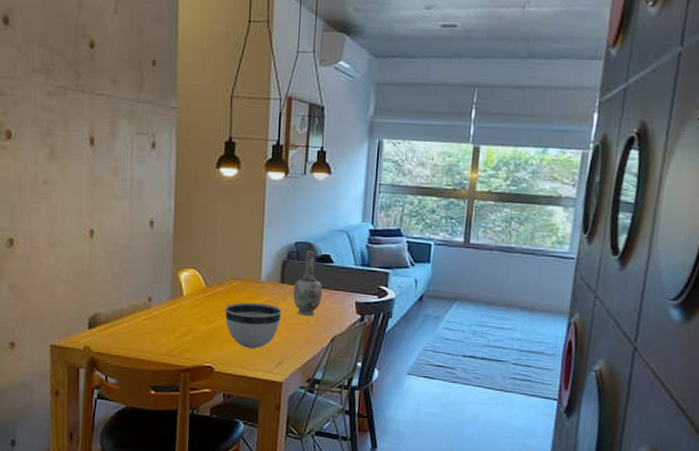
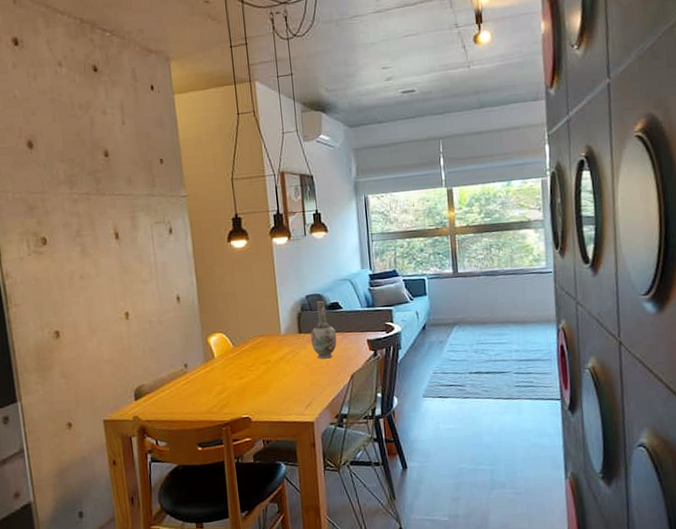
bowl: present [224,302,283,349] -> none [253,353,304,396]

